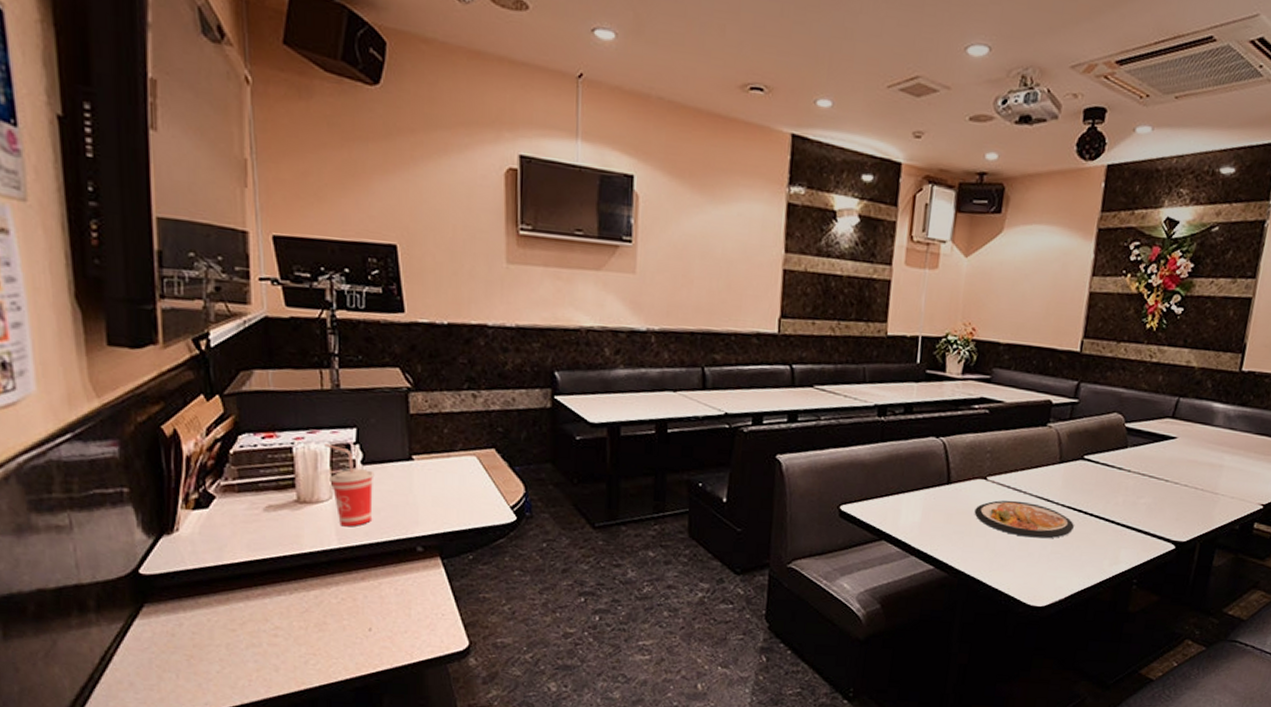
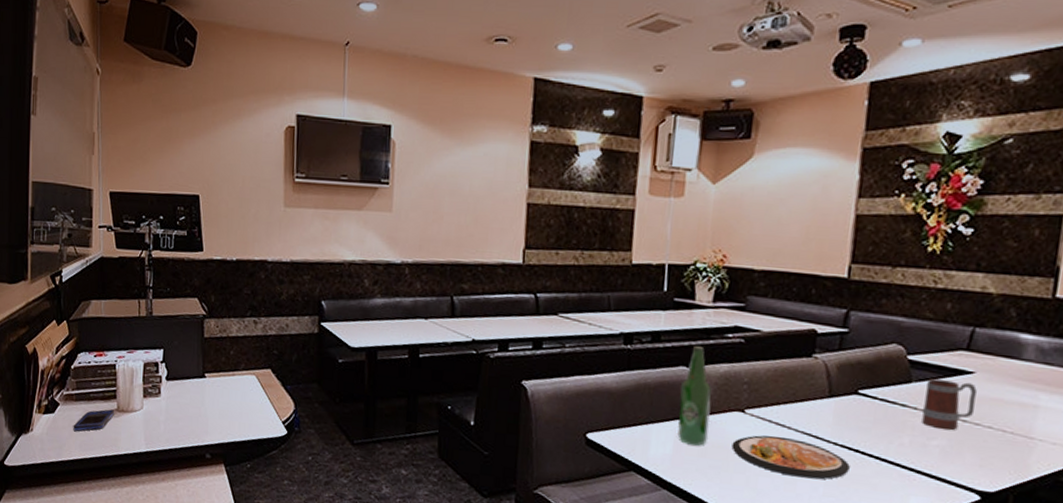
mobile phone: none [236,500,294,529] -> present [73,409,115,432]
beverage cup: present [324,444,375,527] -> none [139,362,176,434]
beer bottle: none [926,417,958,513] -> present [677,346,712,446]
beer mug: none [1134,444,1178,489] -> present [921,379,977,430]

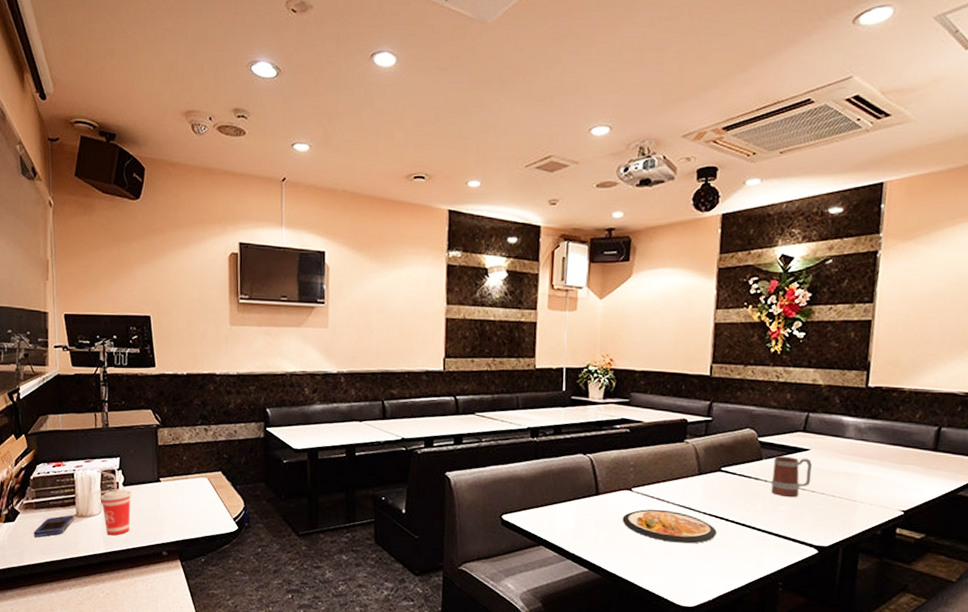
beverage cup: none [139,362,176,434] -> present [97,470,132,536]
beer bottle: present [677,346,712,446] -> none [577,437,605,521]

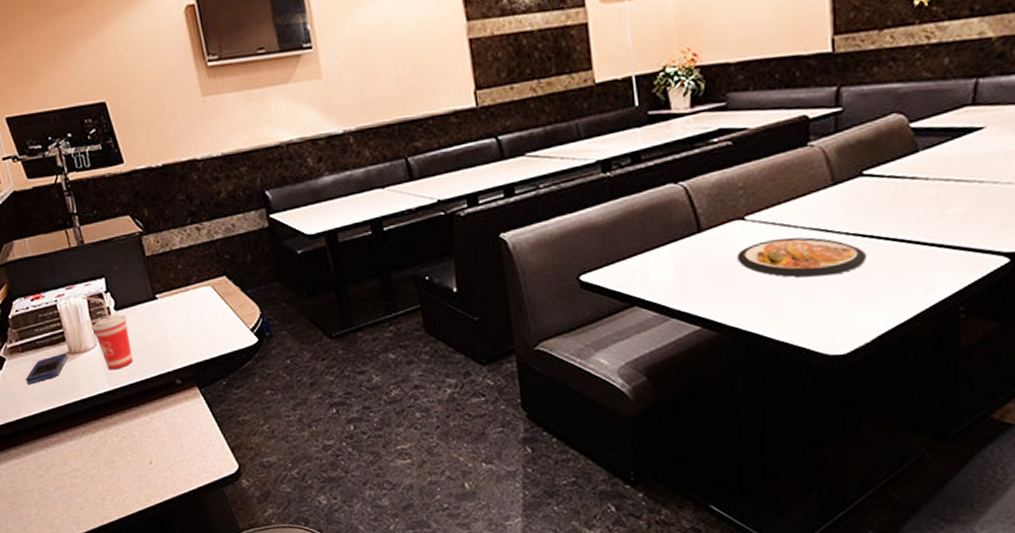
beer mug: present [771,456,812,497] -> none [934,139,989,196]

